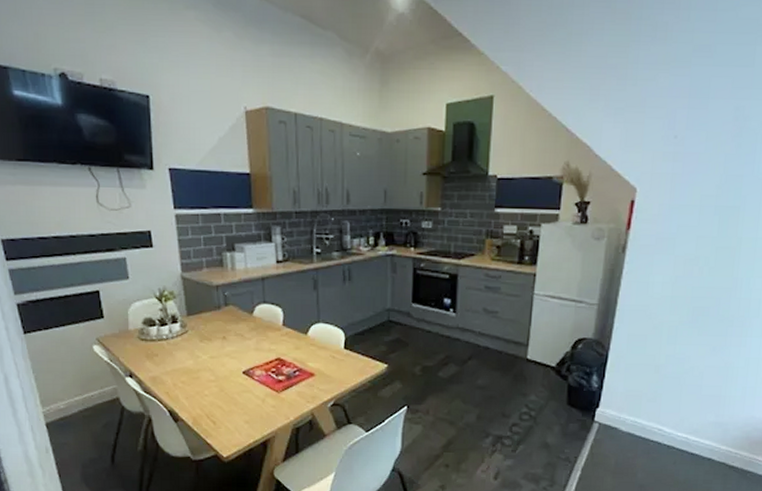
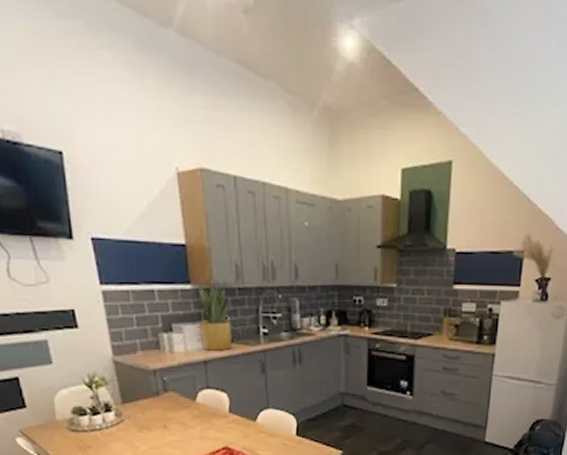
planter: none [256,205,288,269] -> present [195,281,232,351]

